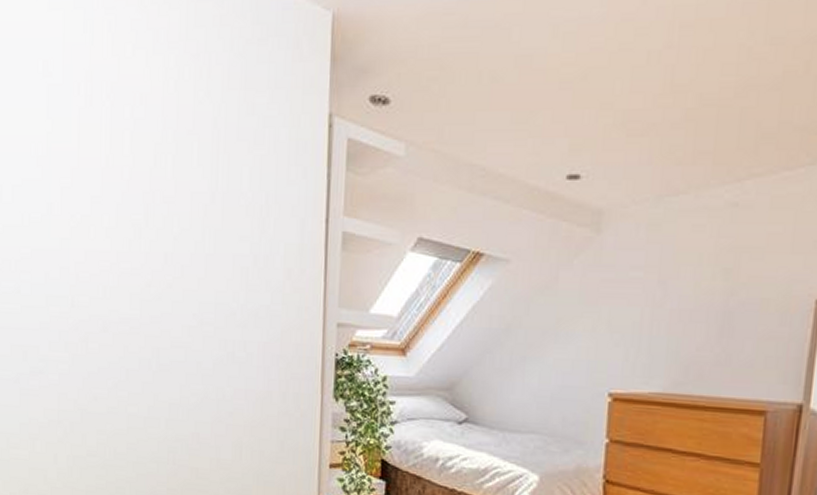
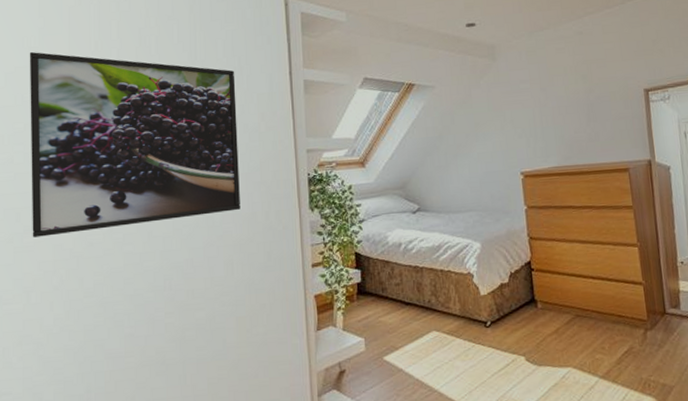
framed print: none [36,161,261,386] -> present [29,51,240,238]

